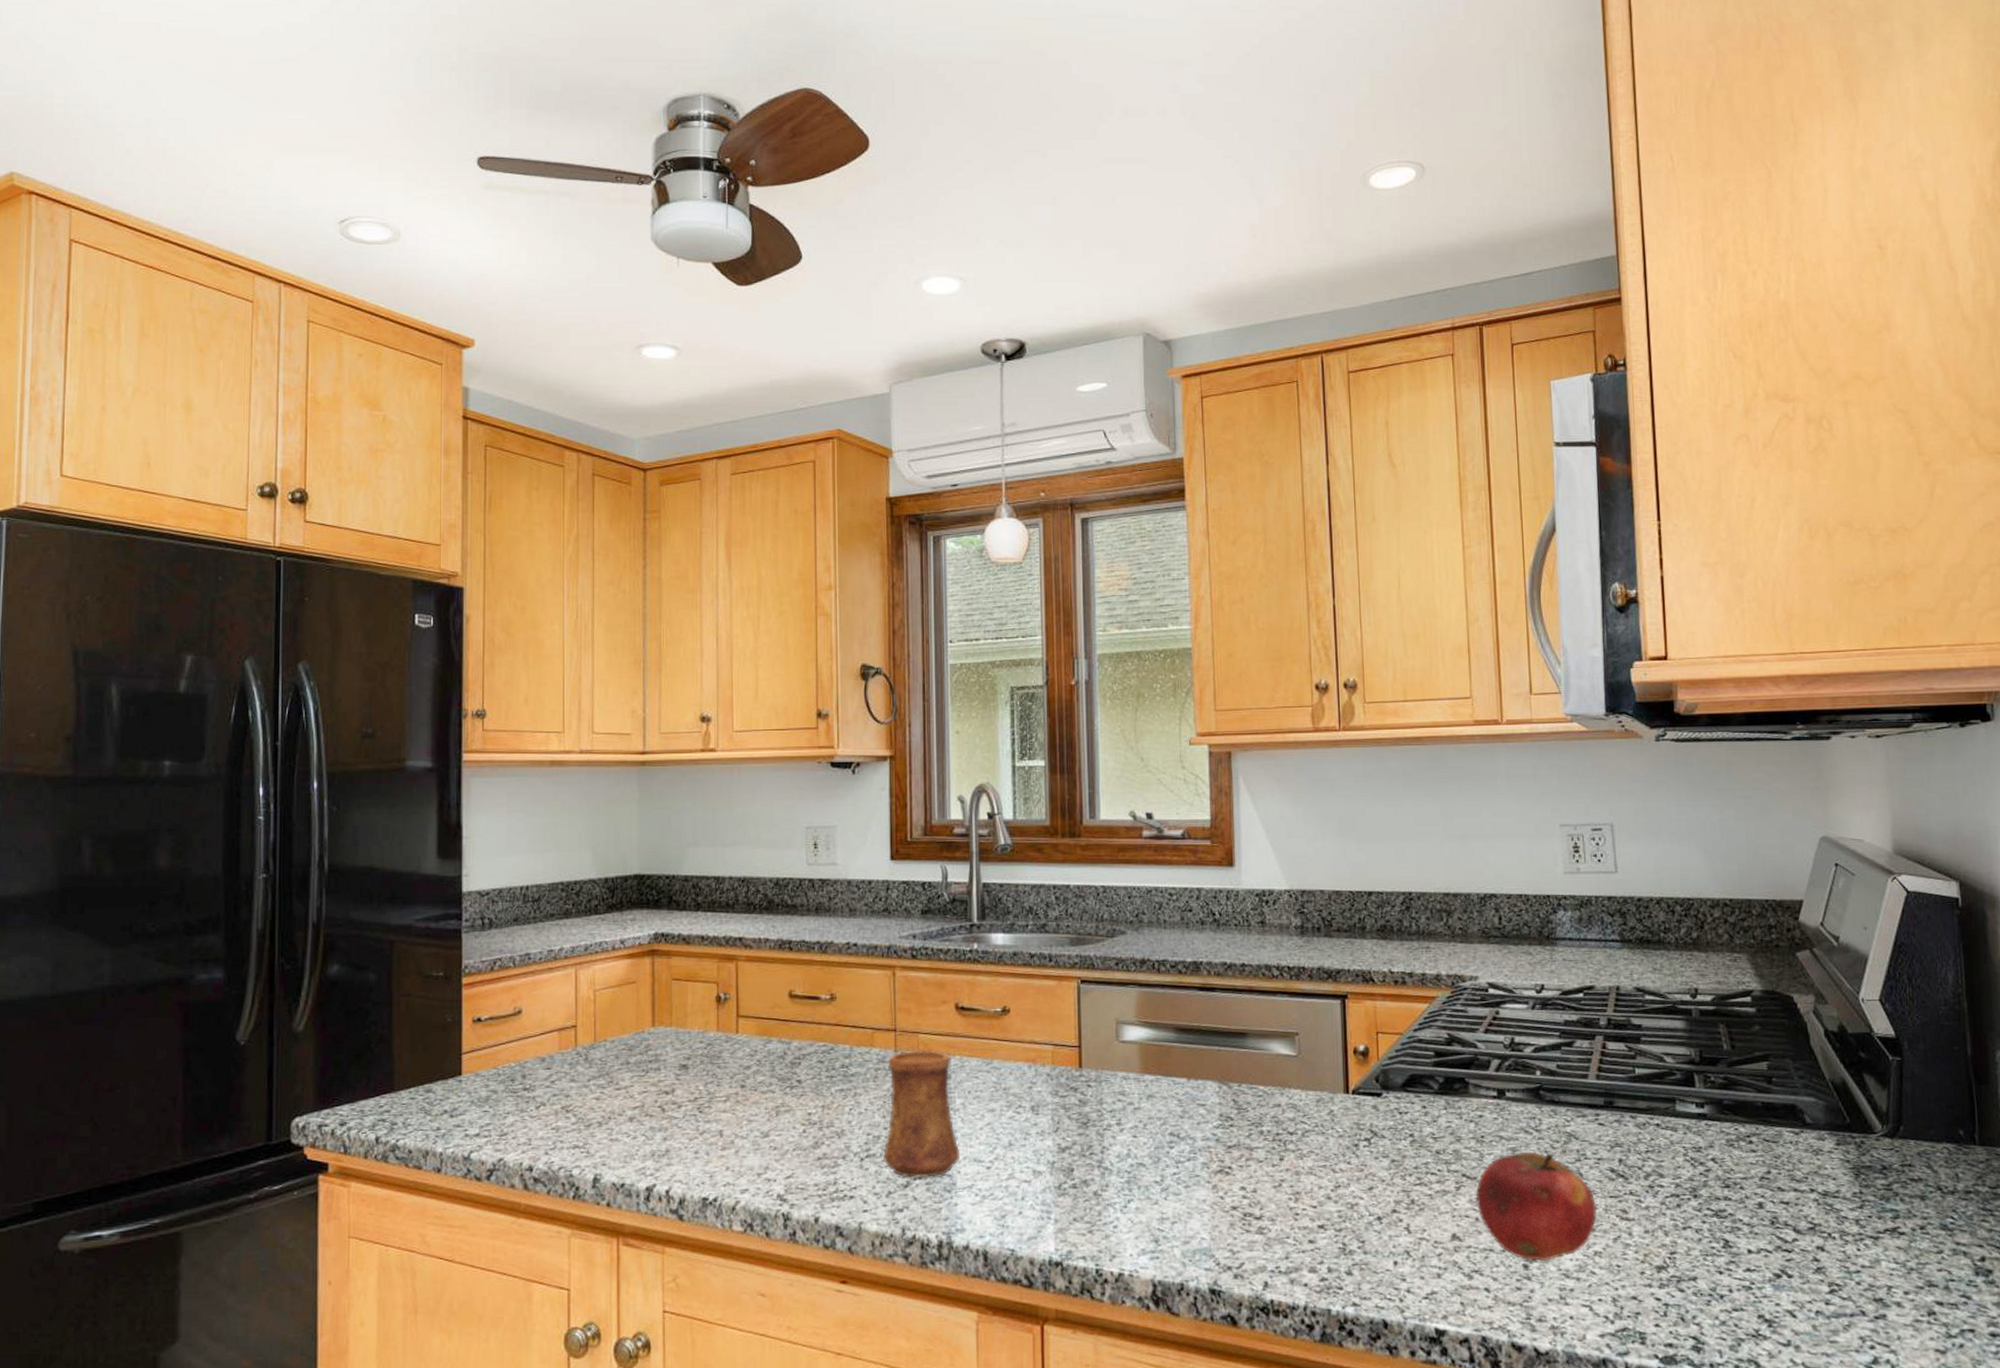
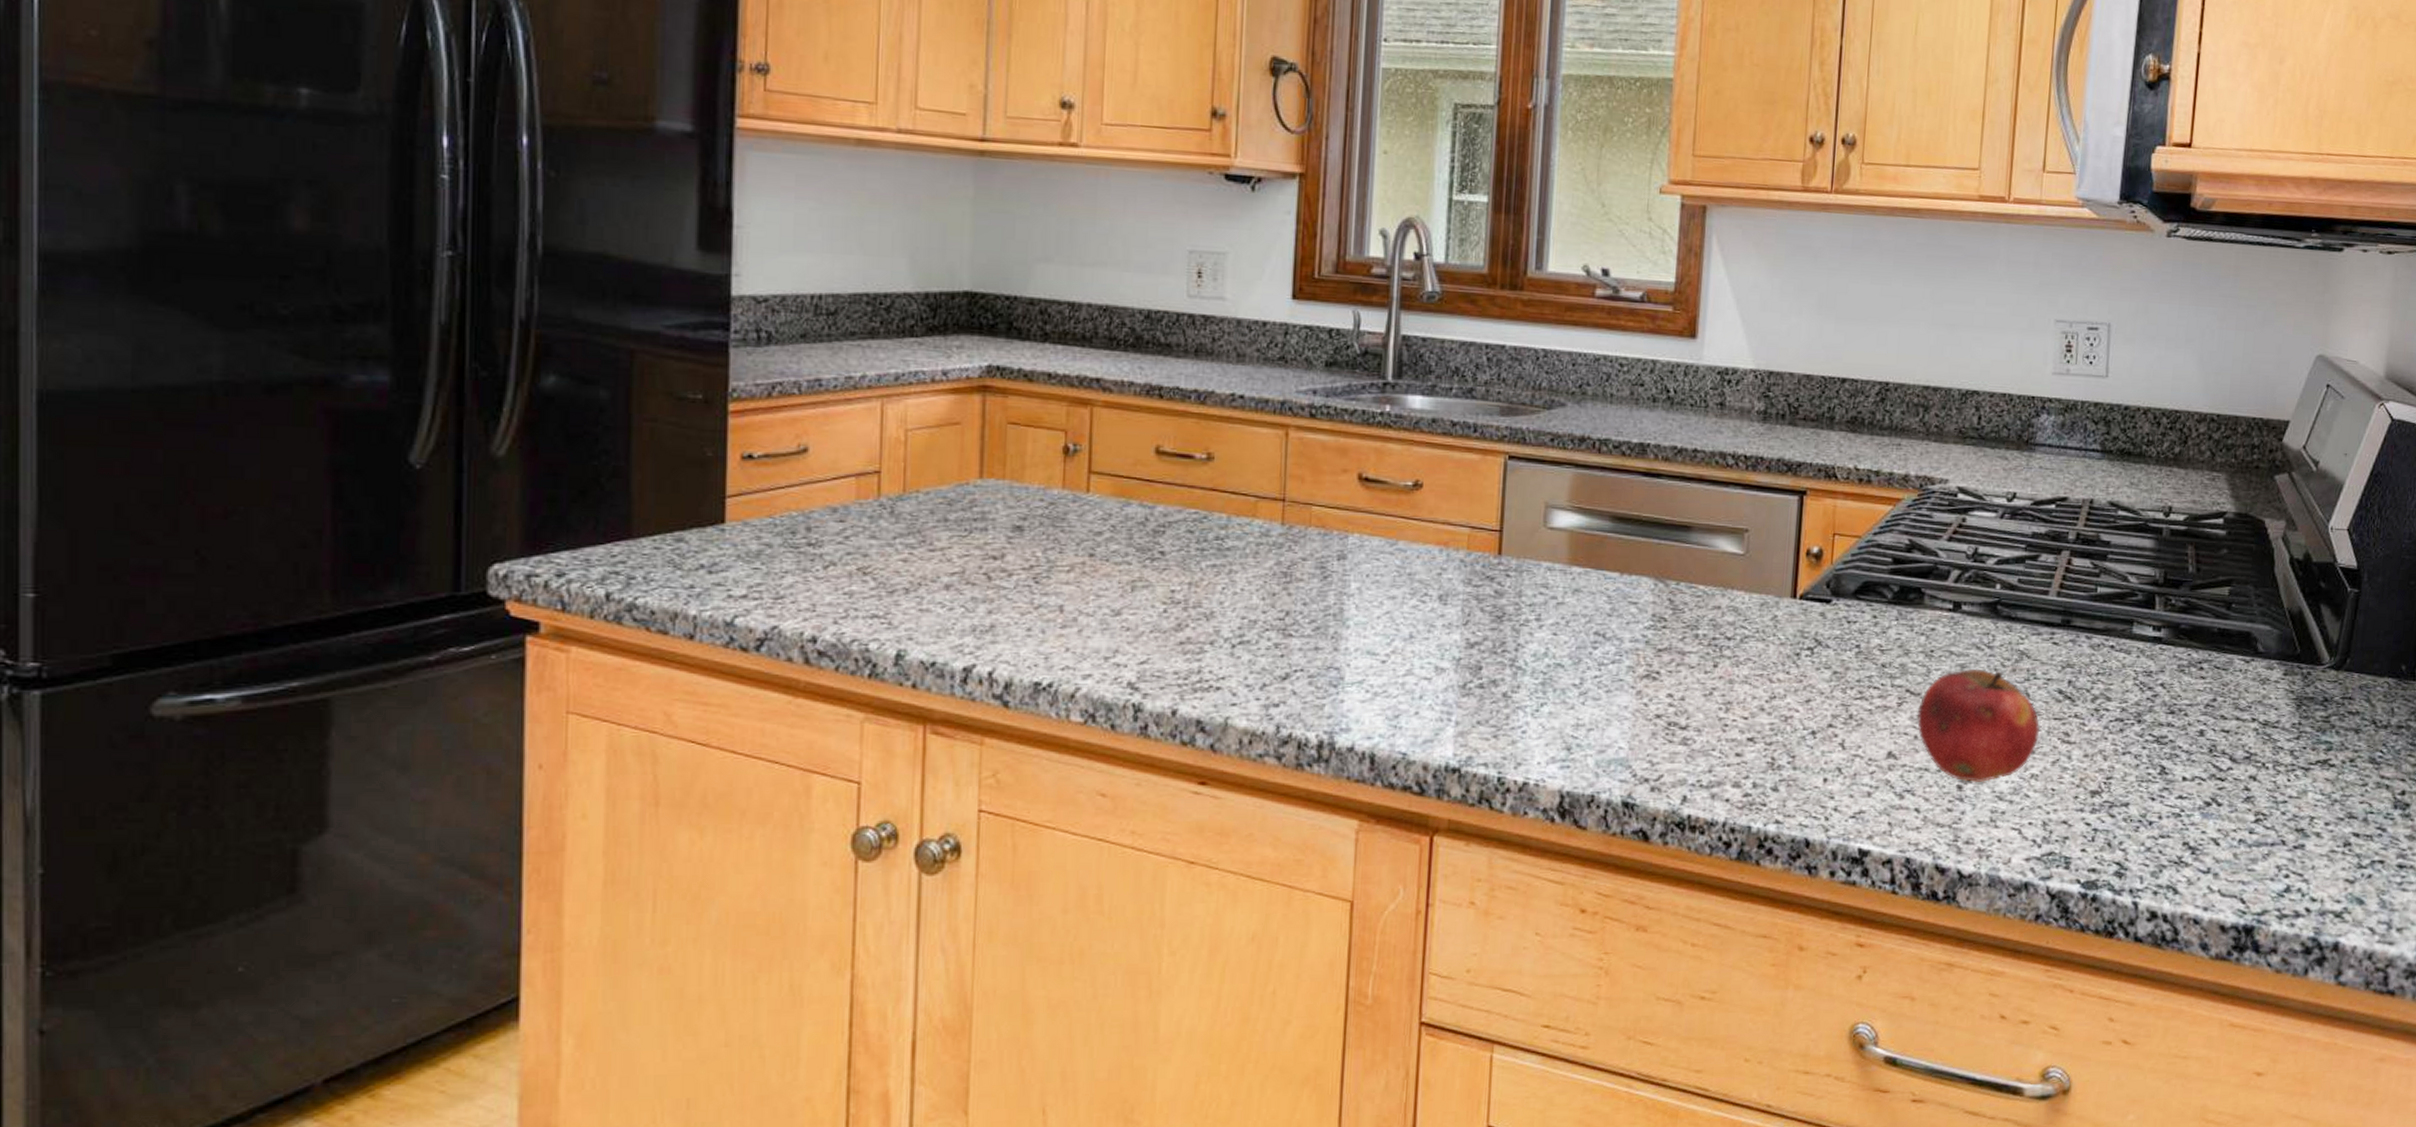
cup: present [883,1050,961,1178] -> none [1259,524,1352,670]

